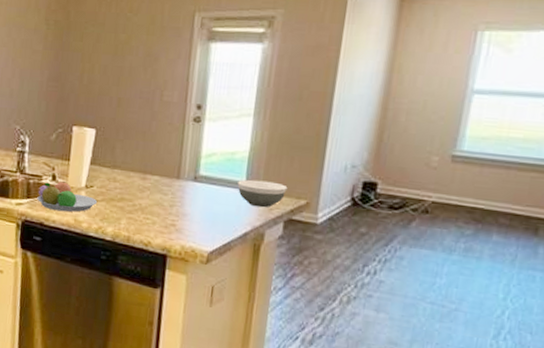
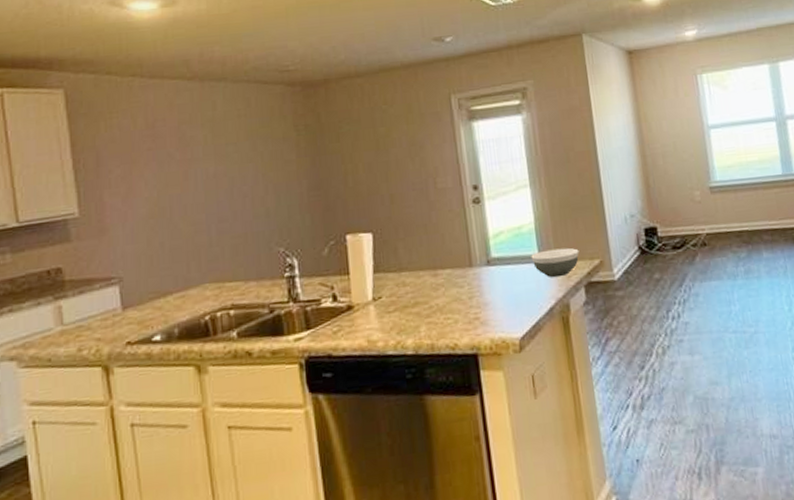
fruit bowl: present [37,180,98,212] -> none [318,298,390,337]

